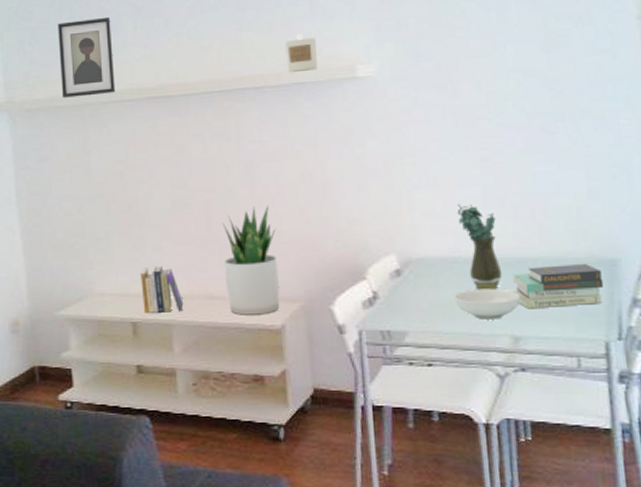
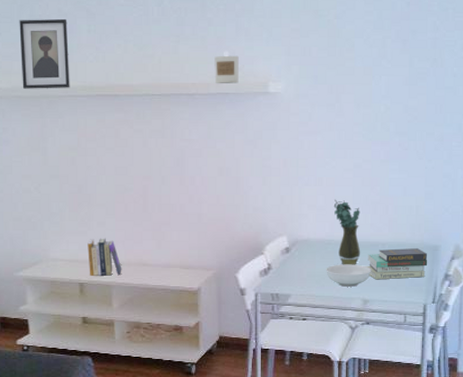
planter: present [222,205,280,315] -> none [155,192,198,279]

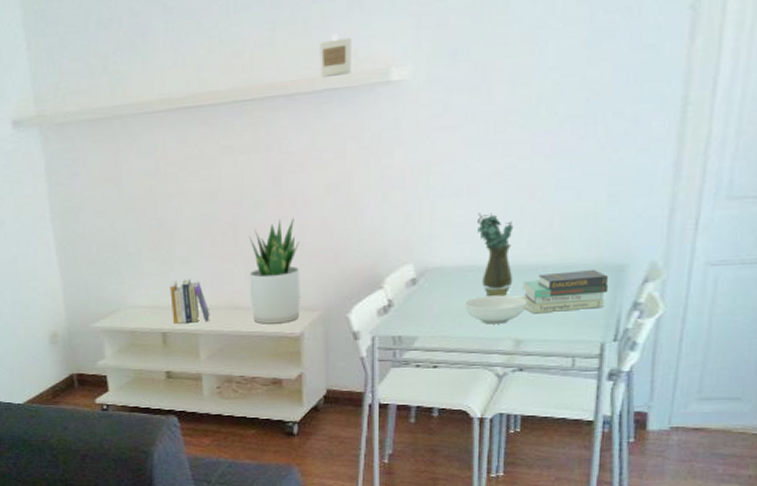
picture frame: present [19,18,70,89] -> none [86,18,146,110]
planter: none [155,192,198,279] -> present [248,217,300,324]

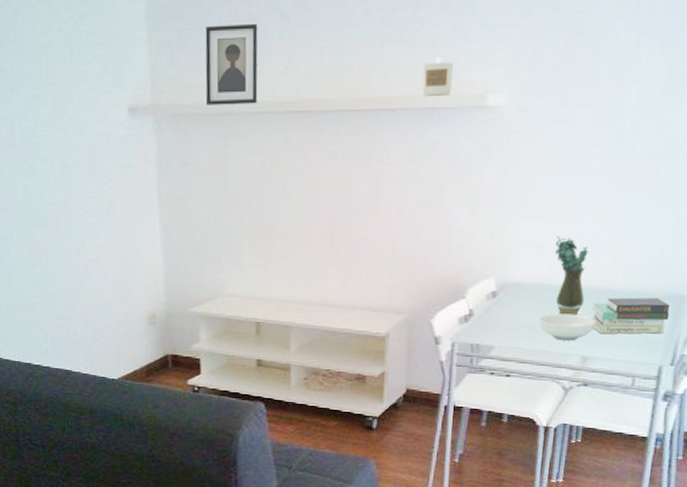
picture frame: none [86,18,146,110] -> present [205,23,258,105]
books: present [170,279,210,324] -> none [266,273,303,316]
planter: present [248,217,300,324] -> none [341,224,392,323]

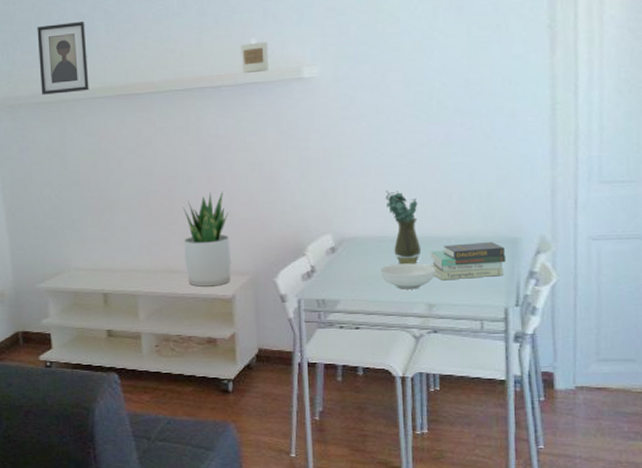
planter: none [341,224,392,323] -> present [182,191,231,287]

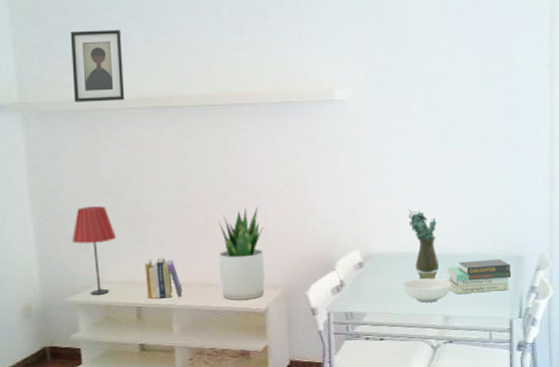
table lamp: none [41,195,83,282] -> present [71,206,117,295]
books: none [111,244,148,285] -> present [145,257,183,299]
candle: present [241,39,269,74] -> none [277,59,303,93]

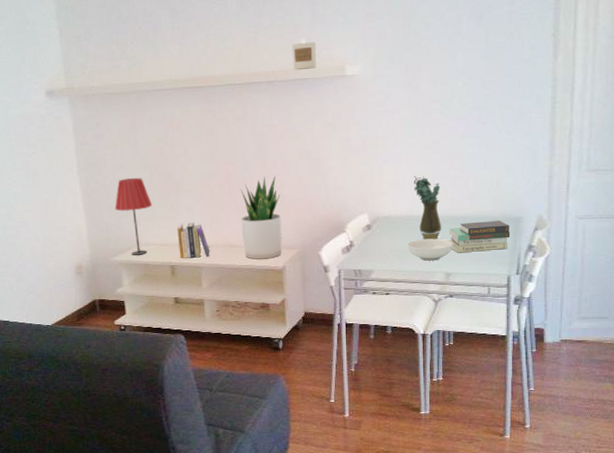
picture frame: present [70,29,125,102] -> none [108,17,157,86]
candle: none [277,59,303,93] -> present [292,39,316,71]

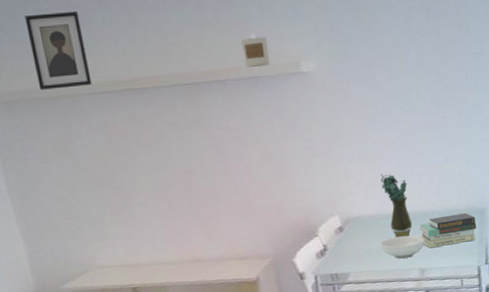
picture frame: none [108,17,157,86] -> present [24,10,92,90]
table lamp: present [114,178,153,255] -> none [58,193,103,281]
books: present [177,222,210,258] -> none [135,238,176,279]
planter: present [240,175,282,259] -> none [201,181,254,273]

